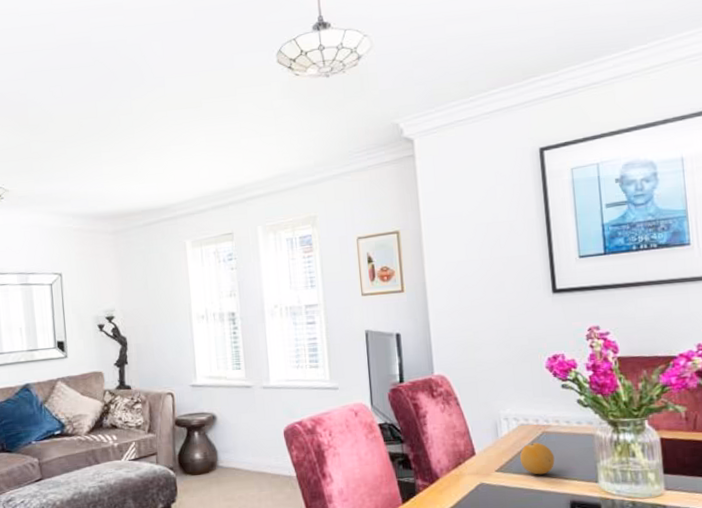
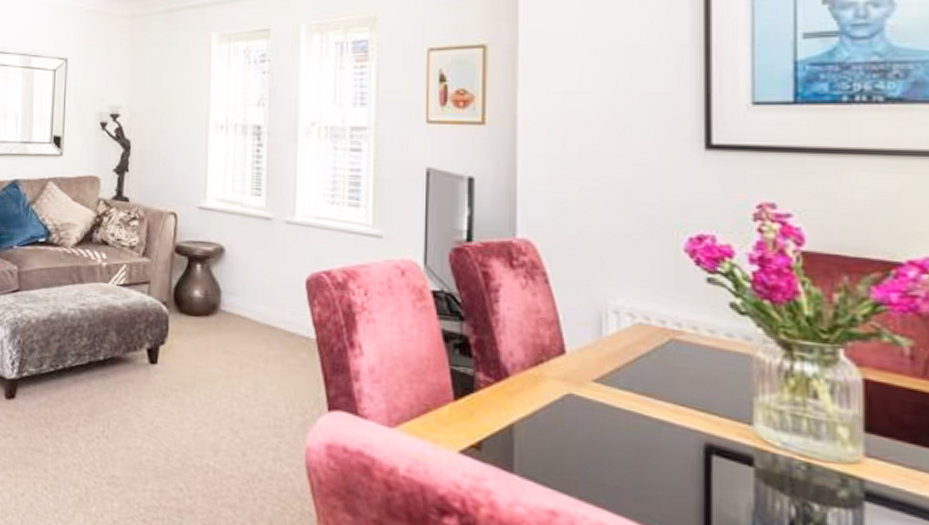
fruit: present [519,442,555,475] -> none [631,351,686,399]

